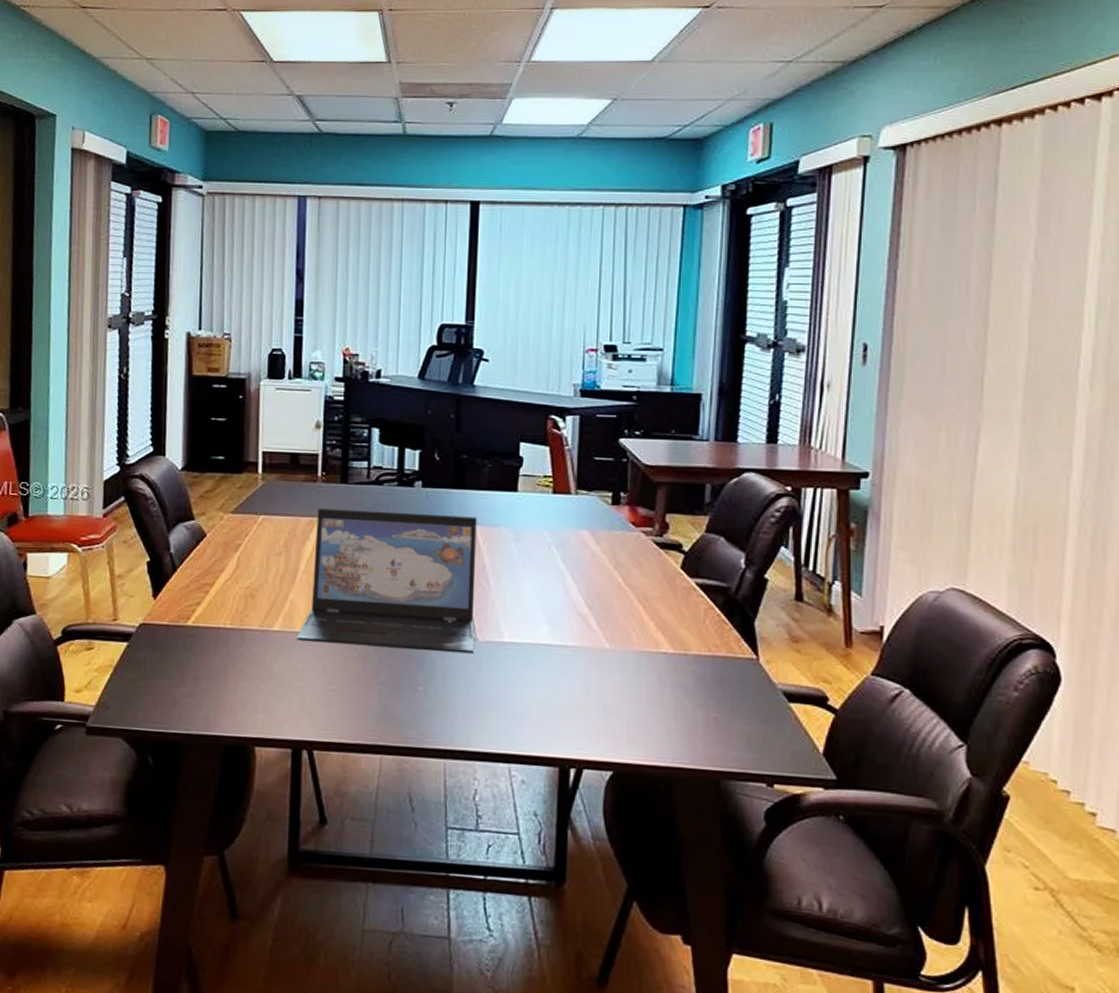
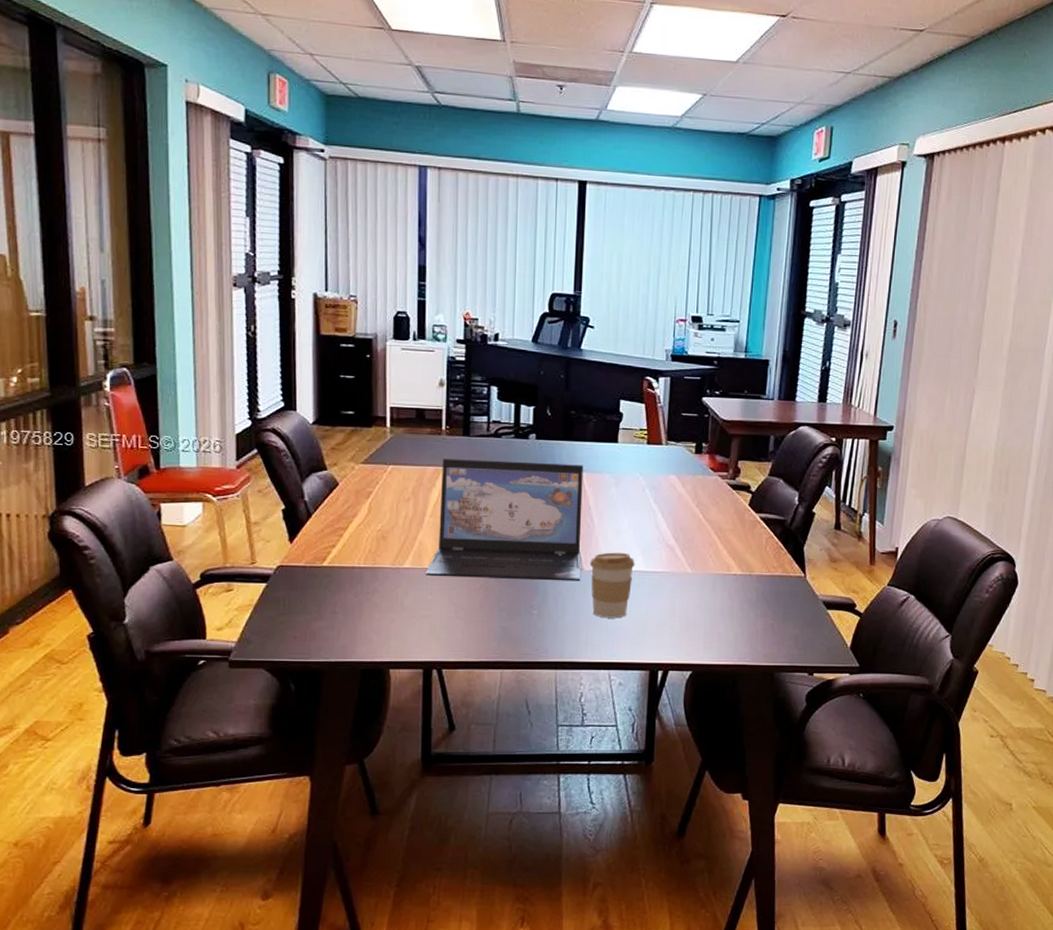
coffee cup: none [485,620,540,701] -> present [590,552,635,619]

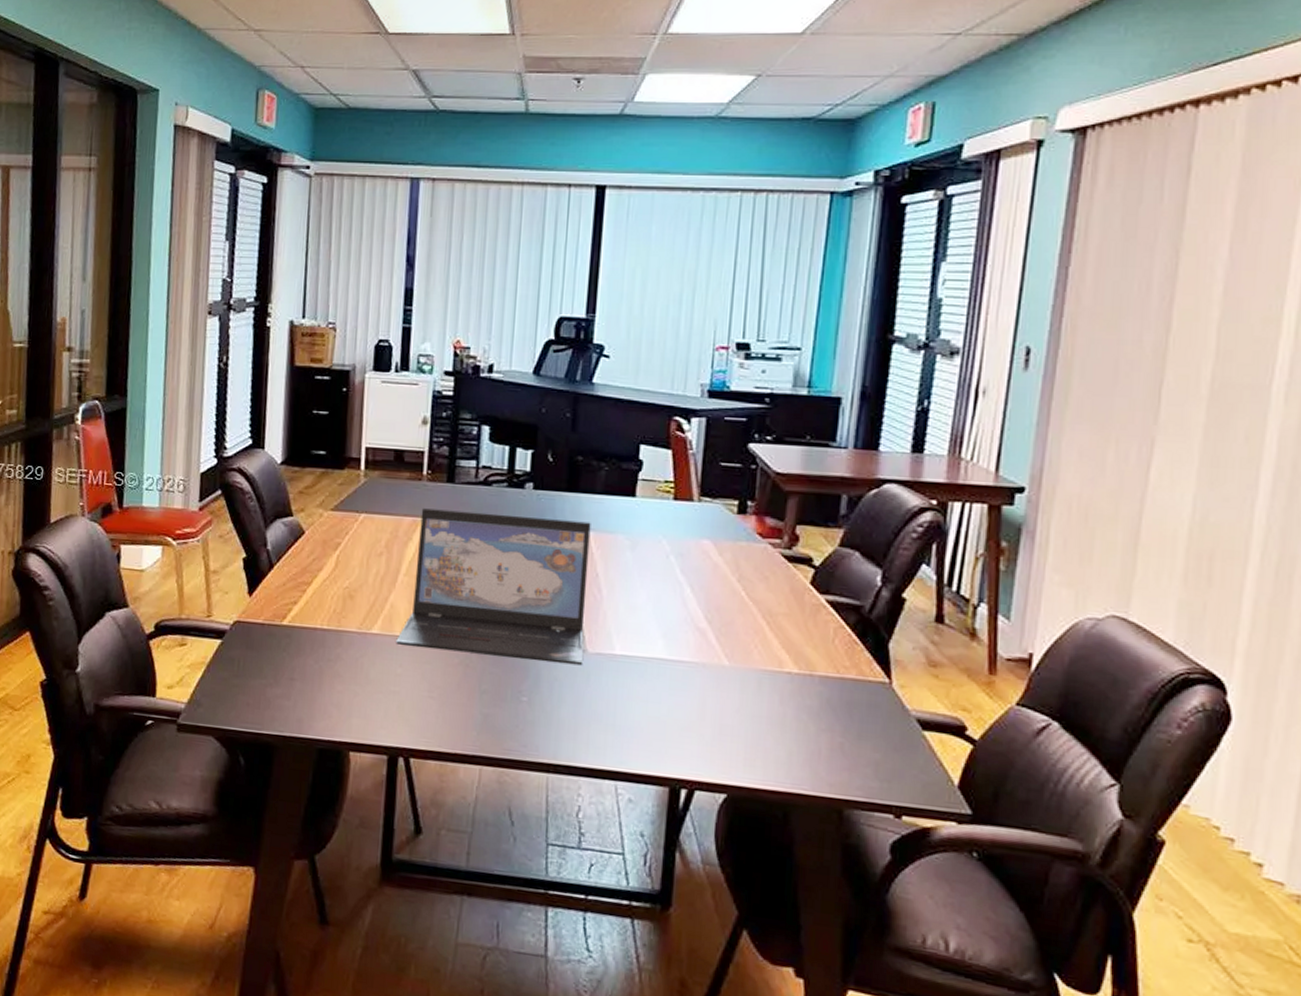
coffee cup: present [590,552,635,619] -> none [595,632,654,717]

